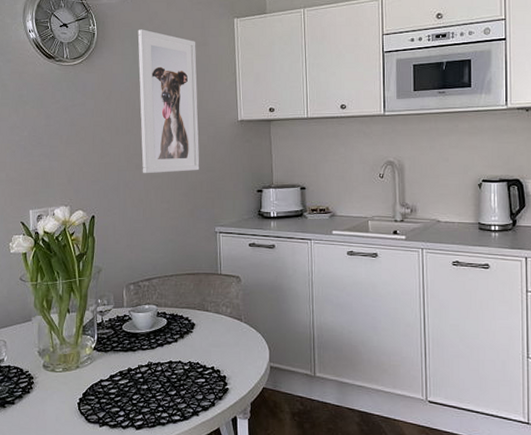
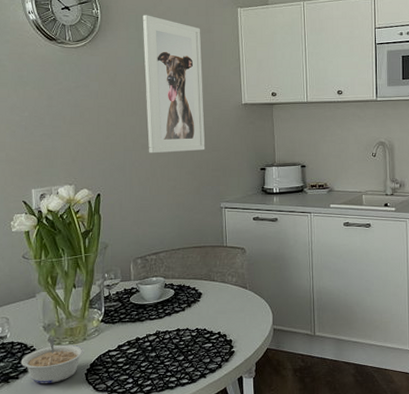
legume: none [16,364,77,411] -> present [20,338,84,383]

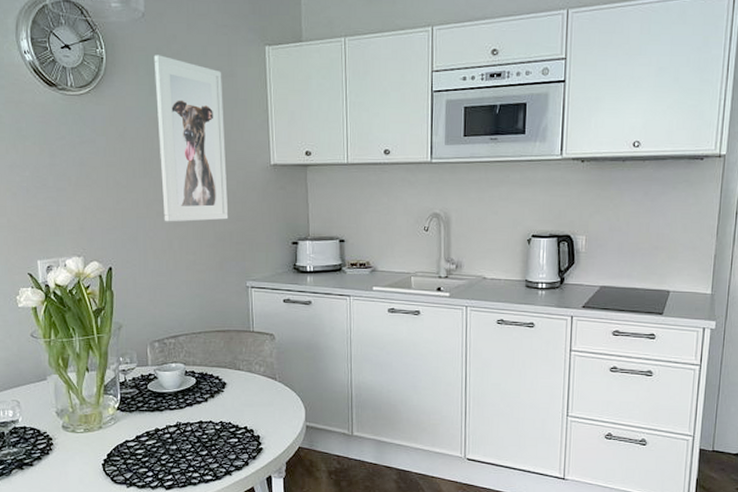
legume: present [20,338,84,383] -> none [34,424,100,472]

